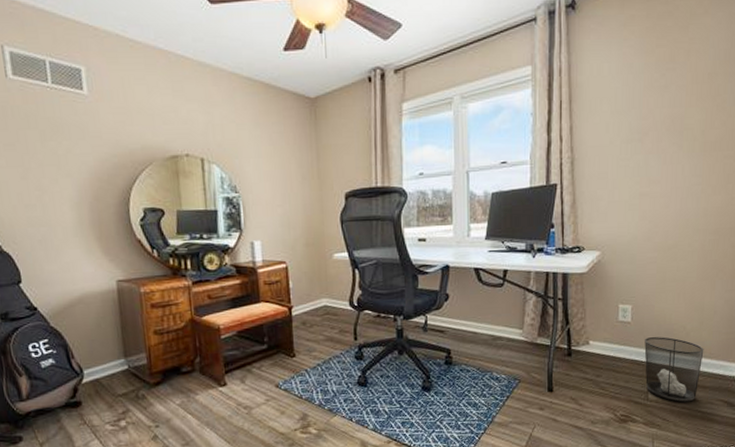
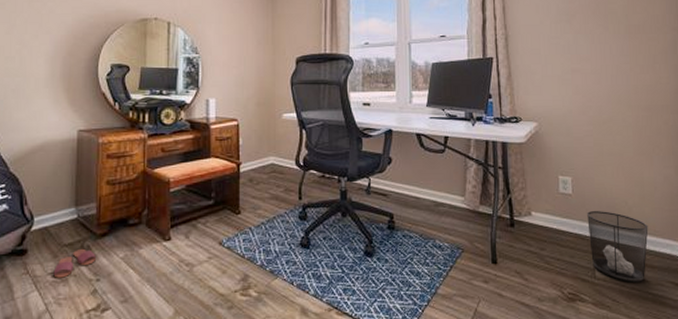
slippers: none [111,397,152,427] -> present [53,248,96,278]

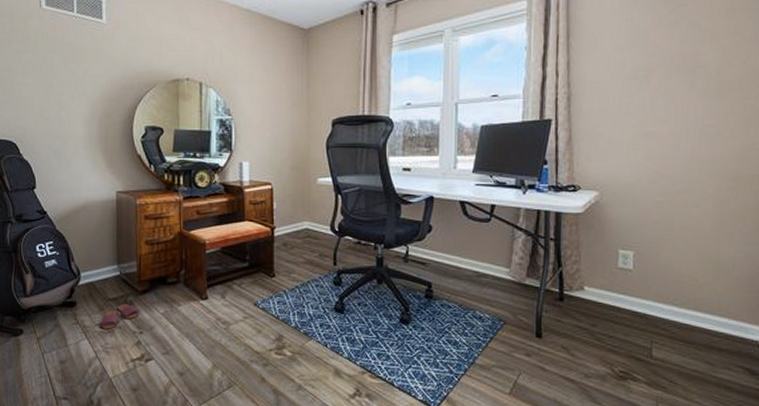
waste bin: present [587,211,649,283] -> none [648,288,720,365]

